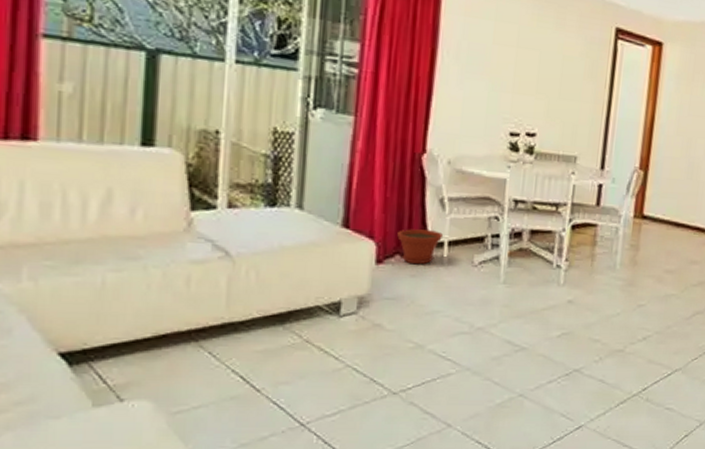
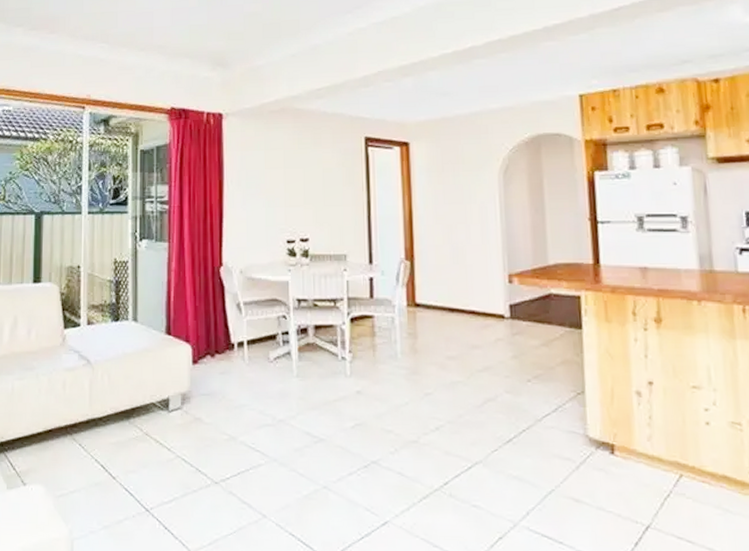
plant pot: present [397,229,443,265] -> none [207,332,242,363]

